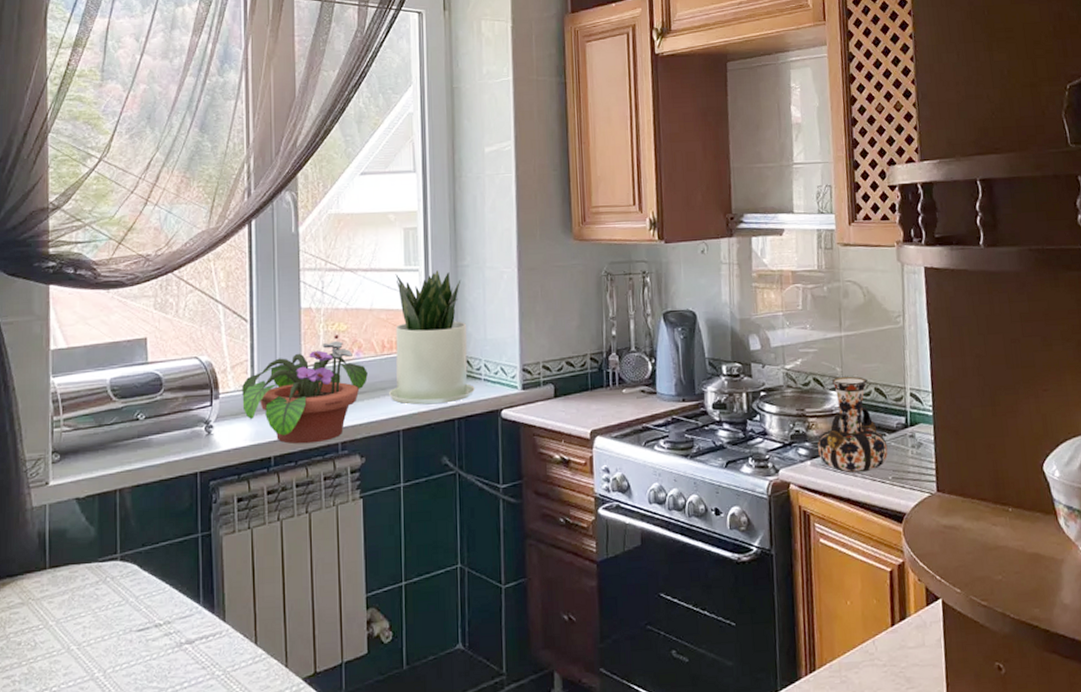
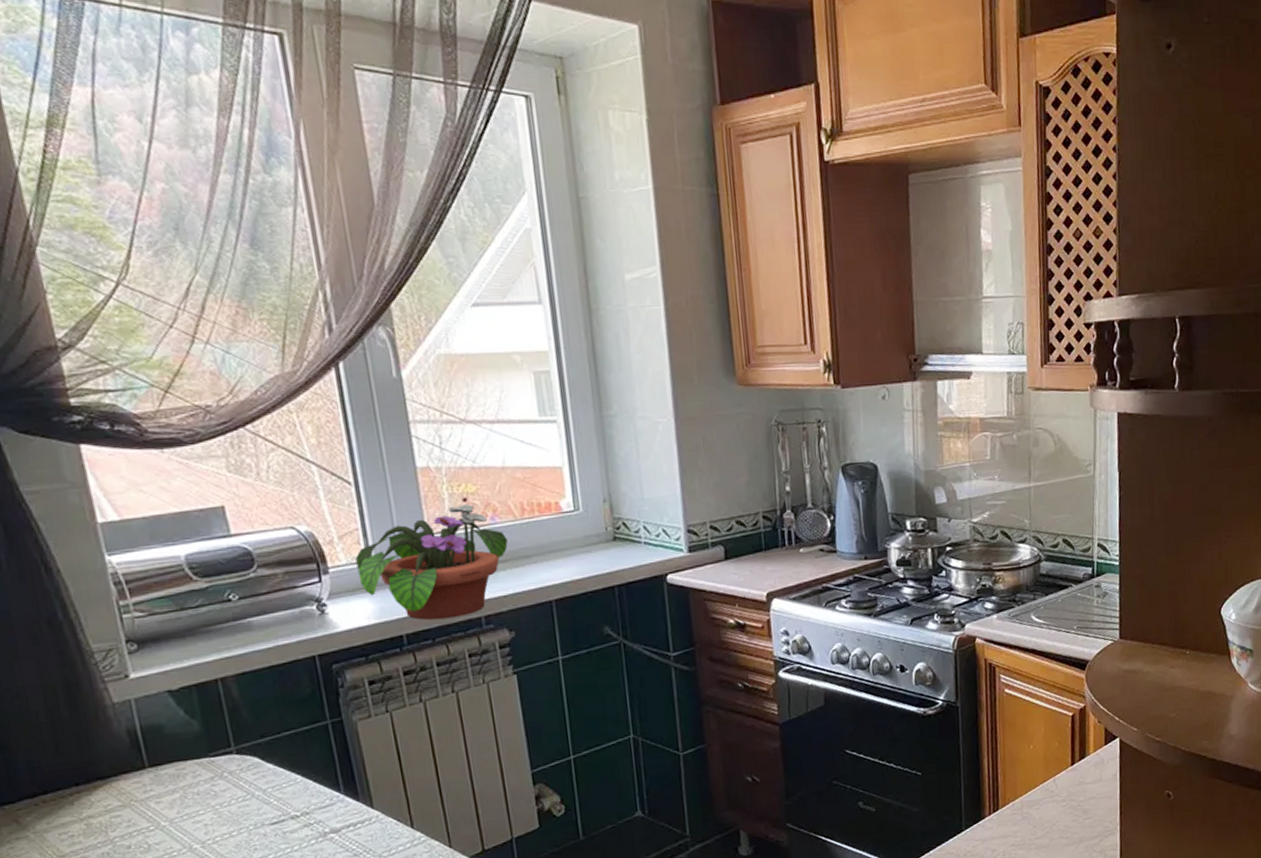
planter: present [388,270,475,405] -> none [528,421,635,573]
decorative vase: present [818,376,888,473] -> none [1004,528,1074,625]

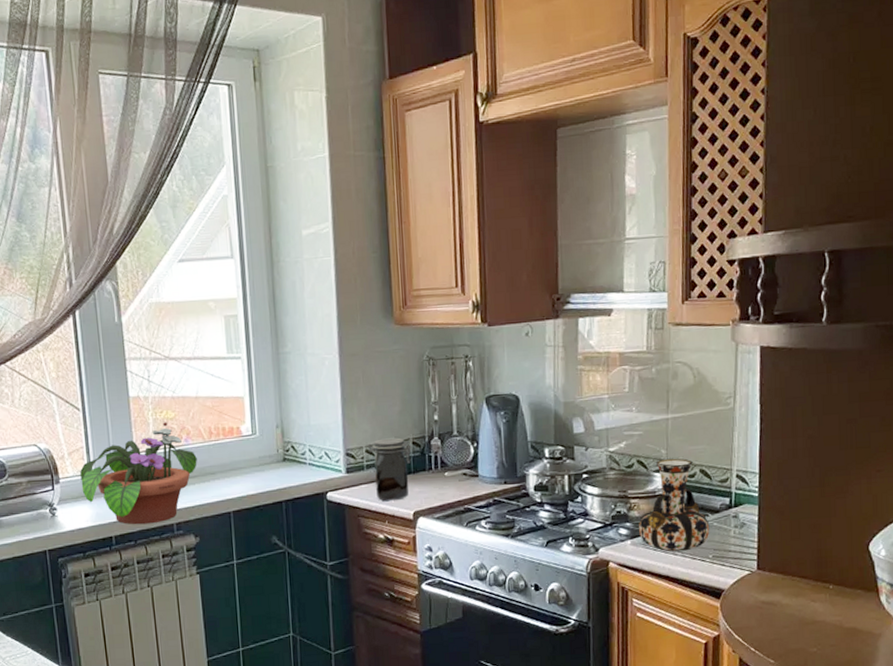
jar: none [712,511,762,583] -> present [368,438,412,502]
decorative vase: none [1004,528,1074,625] -> present [639,458,710,552]

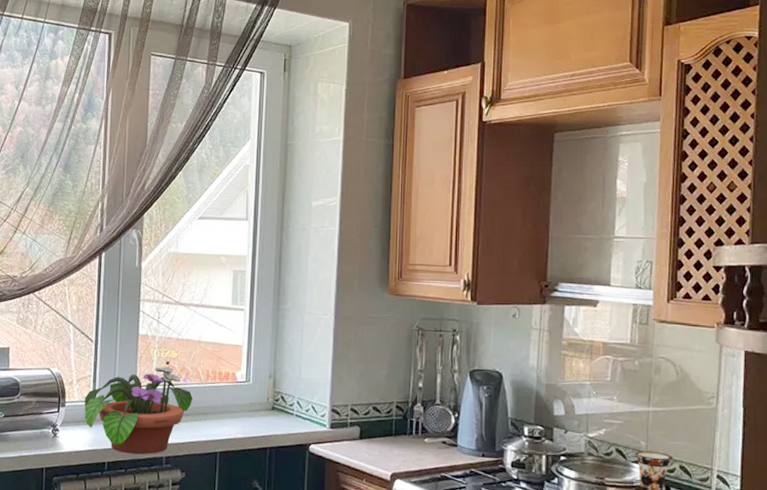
jar: present [368,438,412,502] -> none [353,399,395,461]

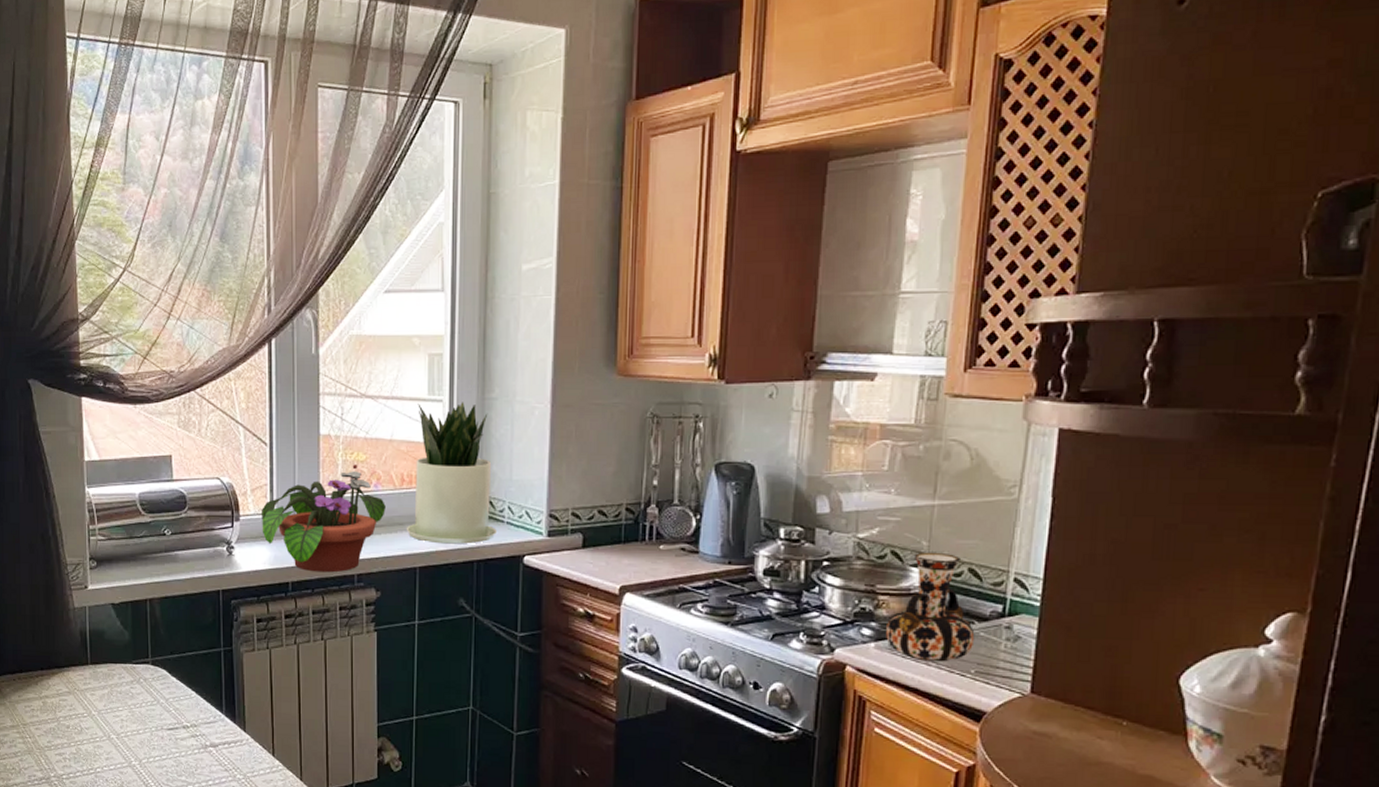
planter: none [209,311,287,433] -> present [406,402,497,544]

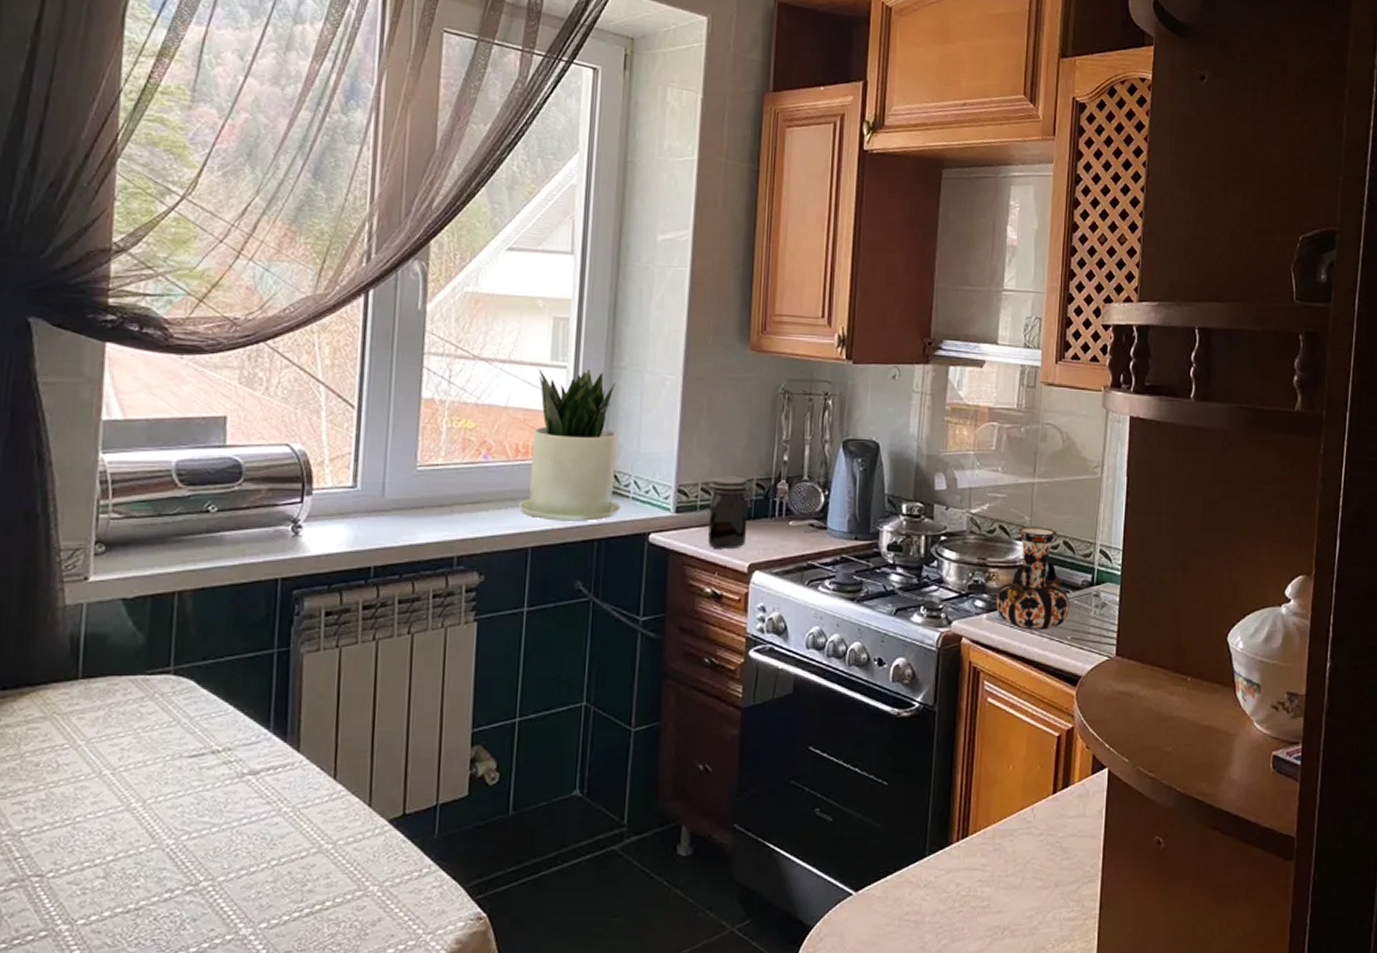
potted flower: present [262,463,386,573] -> none [340,431,496,555]
jar: none [575,501,624,572] -> present [704,476,755,550]

